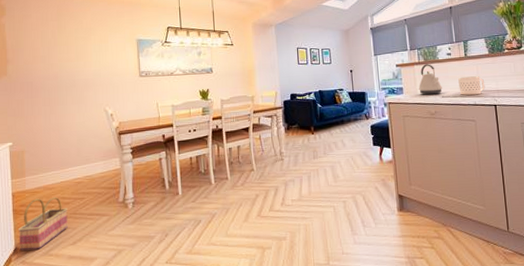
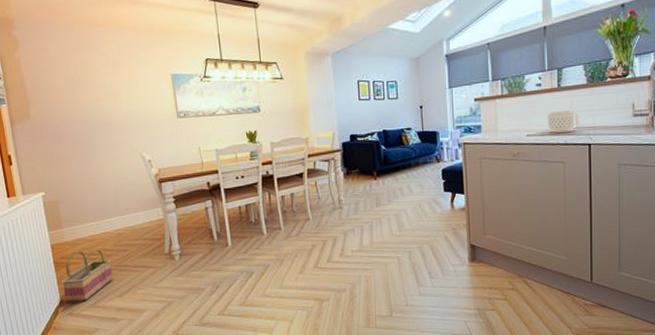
kettle: present [418,64,442,95] -> none [499,97,528,134]

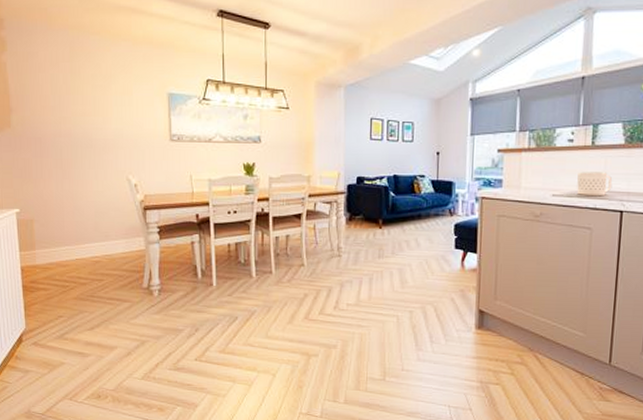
basket: present [61,249,113,303] -> none [28,275,85,332]

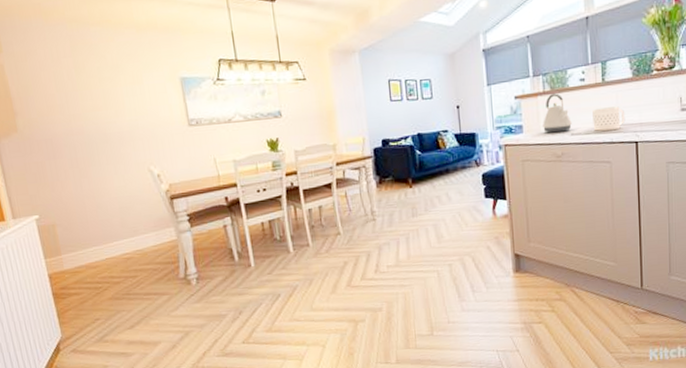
kettle: none [522,151,555,191] -> present [542,93,572,133]

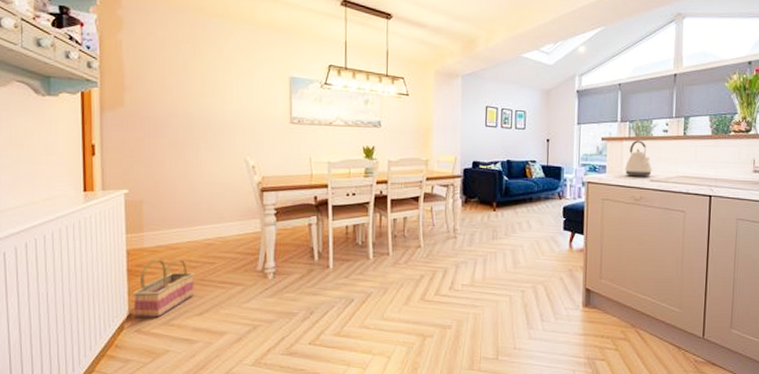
basket: none [62,276,122,338] -> present [132,259,194,318]
mug: present [592,106,626,131] -> none [671,159,702,181]

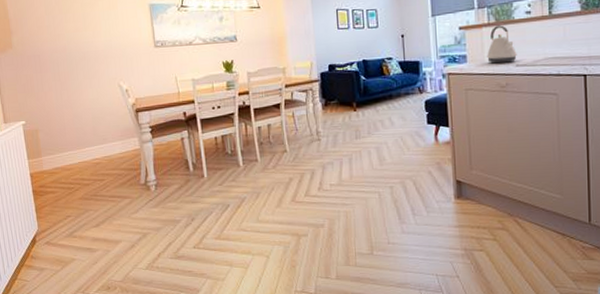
basket: present [132,259,194,318] -> none [39,178,90,232]

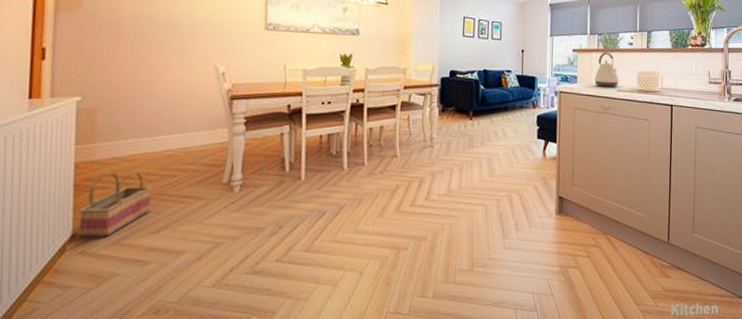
basket: none [39,178,90,232] -> present [78,172,152,238]
mug: none [538,39,574,63] -> present [637,71,664,92]

